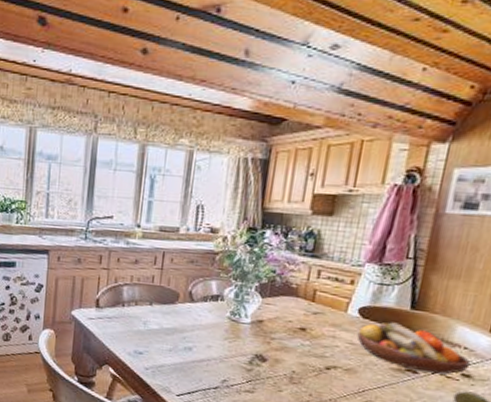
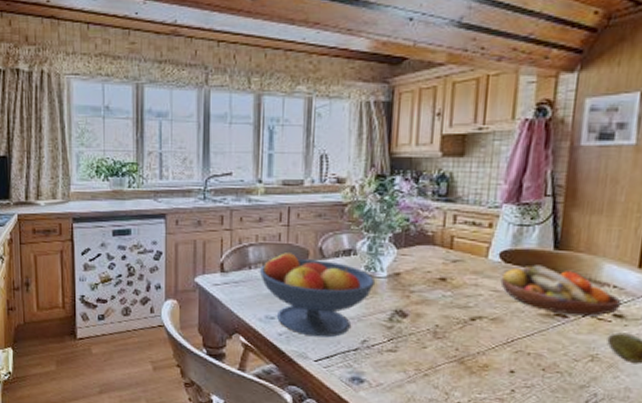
fruit bowl: none [131,293,240,375] -> present [259,252,376,338]

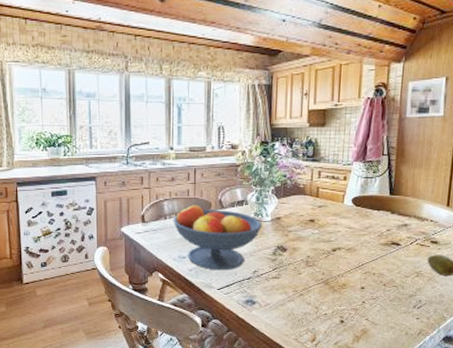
fruit bowl: present [500,265,622,317] -> none [353,207,436,243]

